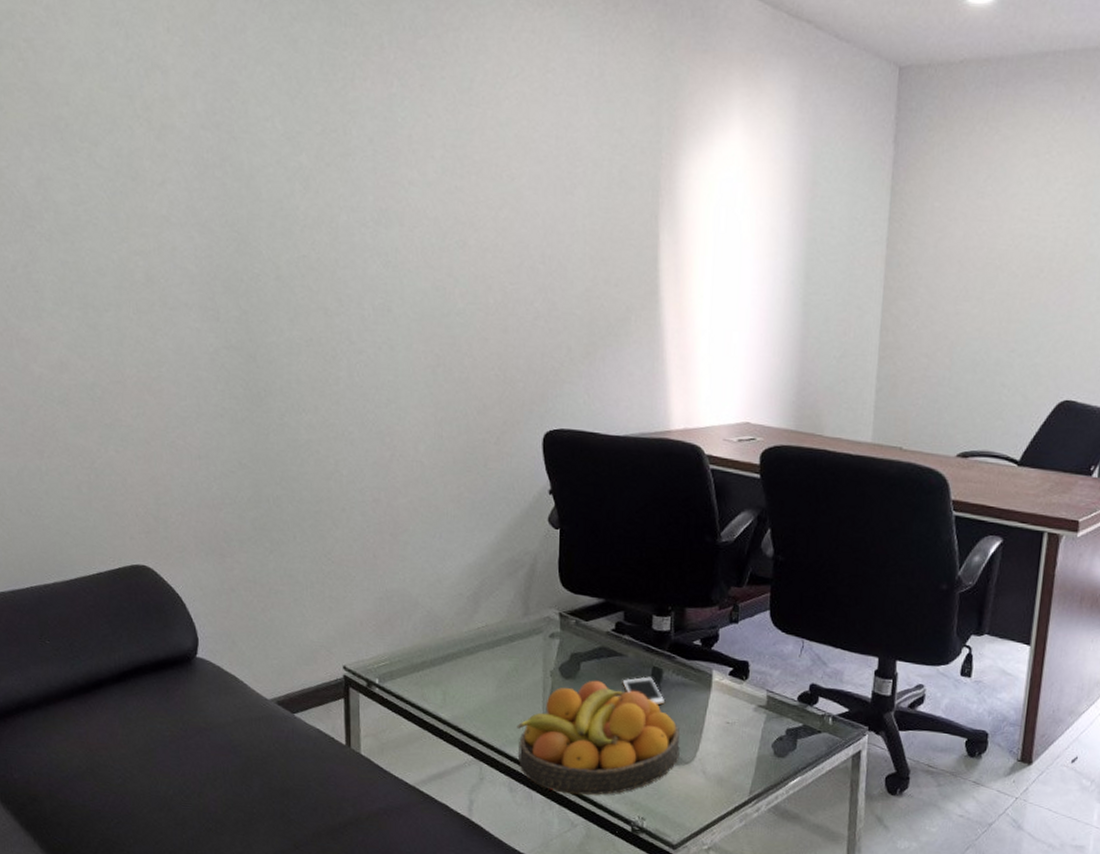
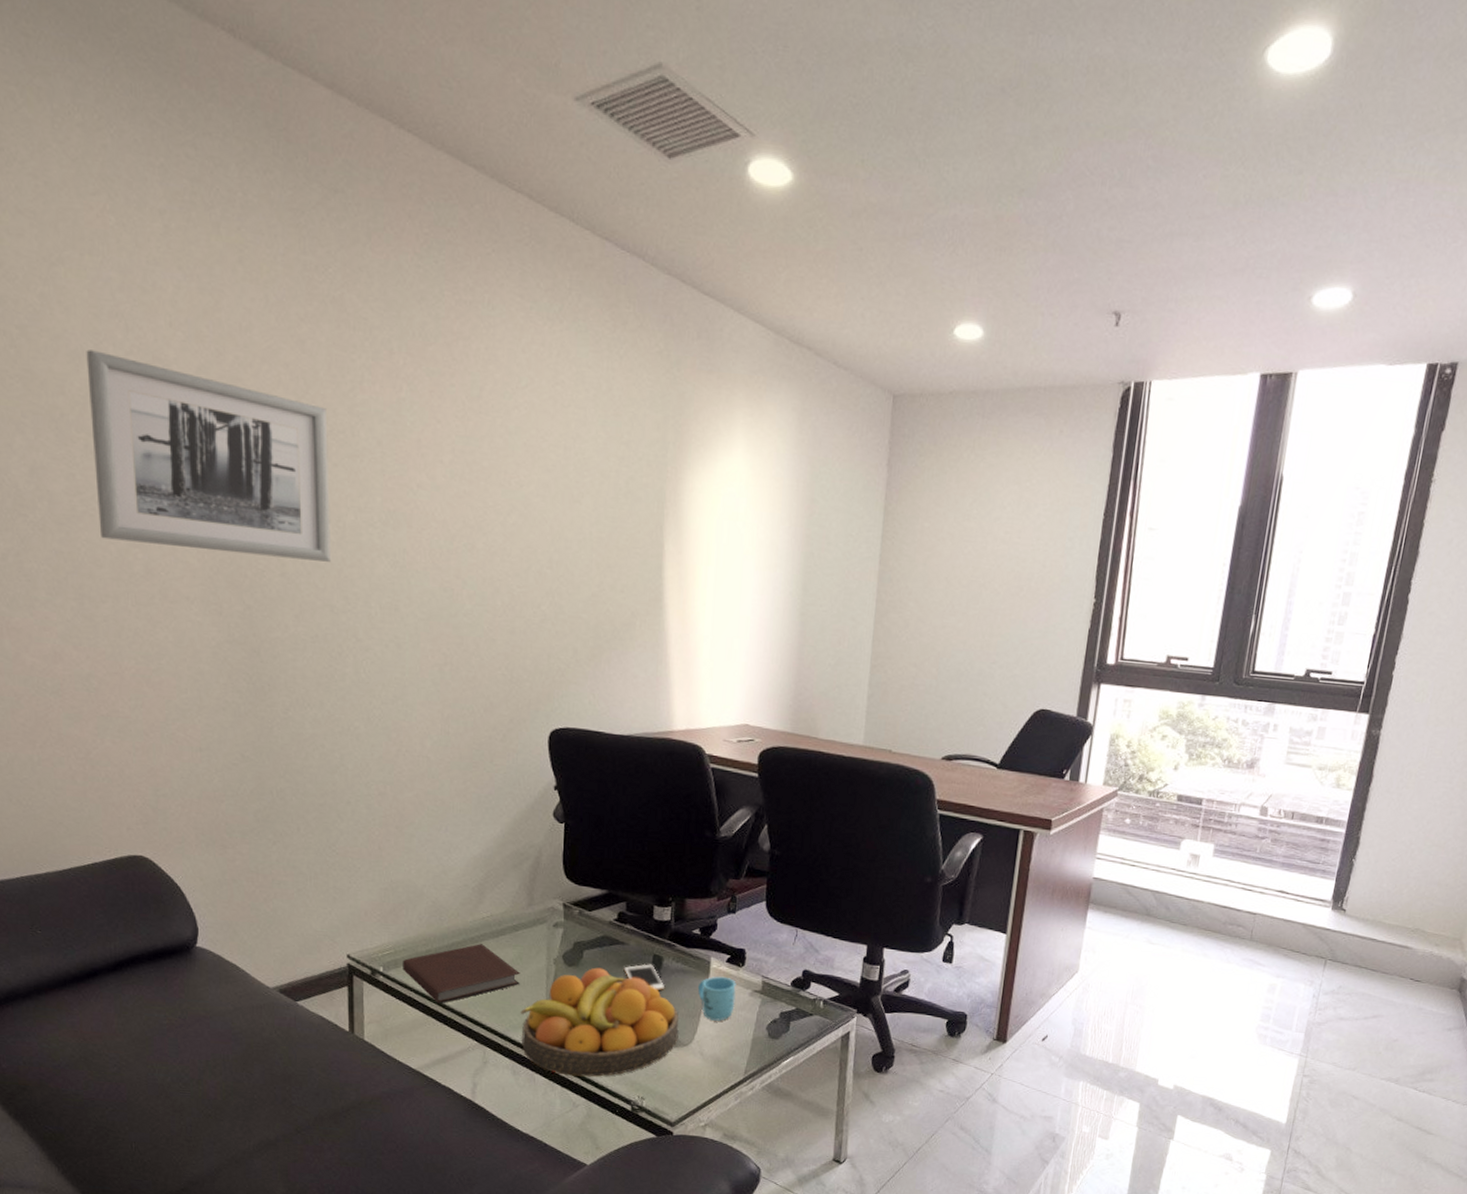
wall art: none [89,59,325,264] -> present [86,349,332,562]
notebook: none [398,655,516,718] -> present [403,944,520,1004]
mug: none [699,690,740,738] -> present [697,976,736,1021]

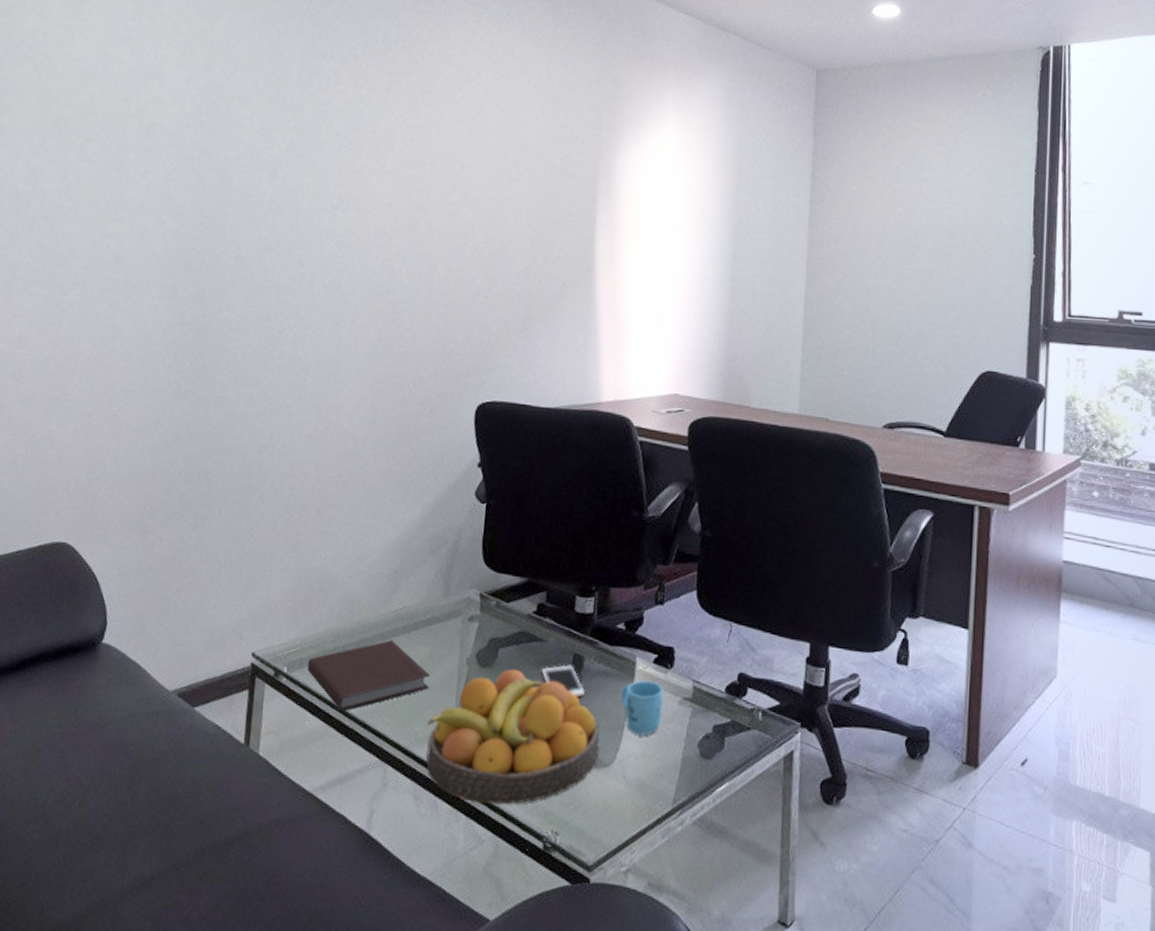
wall art: present [86,349,332,562] -> none [80,69,294,245]

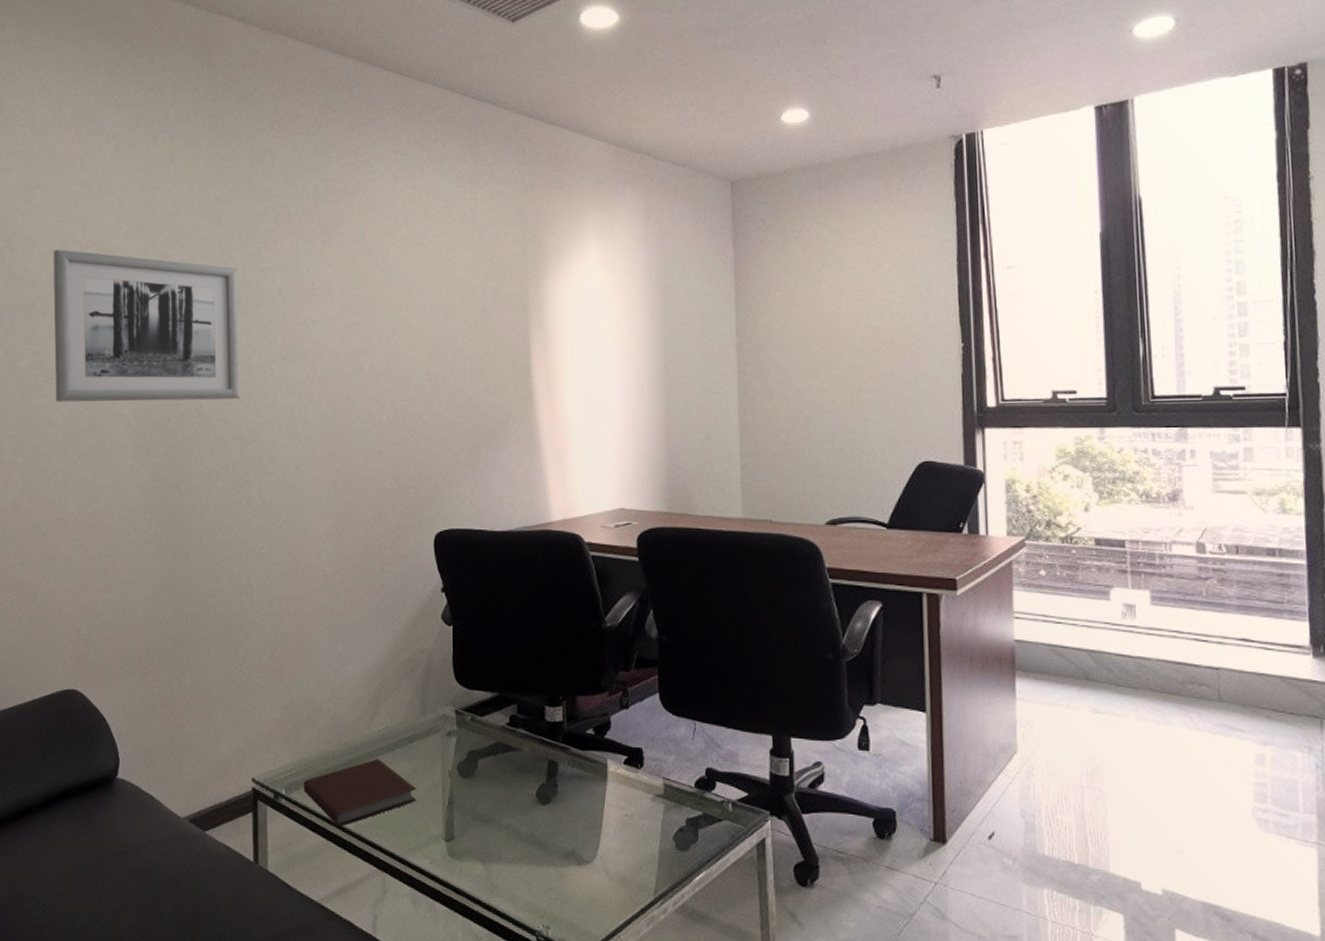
wall art: none [80,69,294,245] -> present [53,249,241,402]
fruit bowl: present [426,668,600,805] -> none [418,778,580,904]
cell phone: present [541,664,585,697] -> none [519,771,561,800]
mug: present [621,680,664,736] -> none [596,780,637,832]

